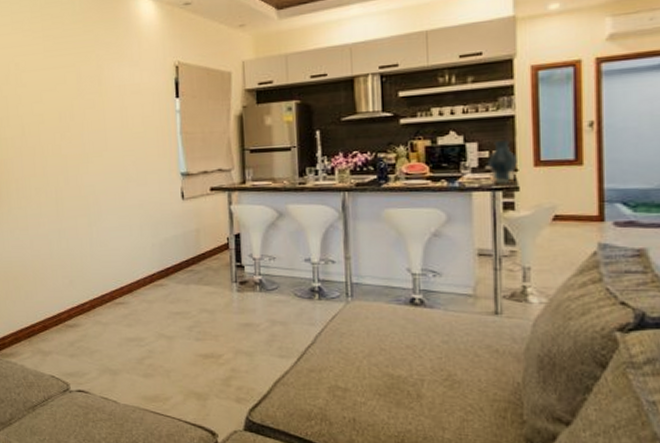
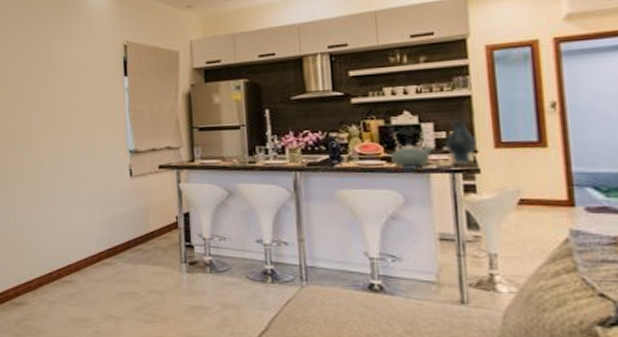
kettle: none [436,148,479,187] -> present [391,128,436,168]

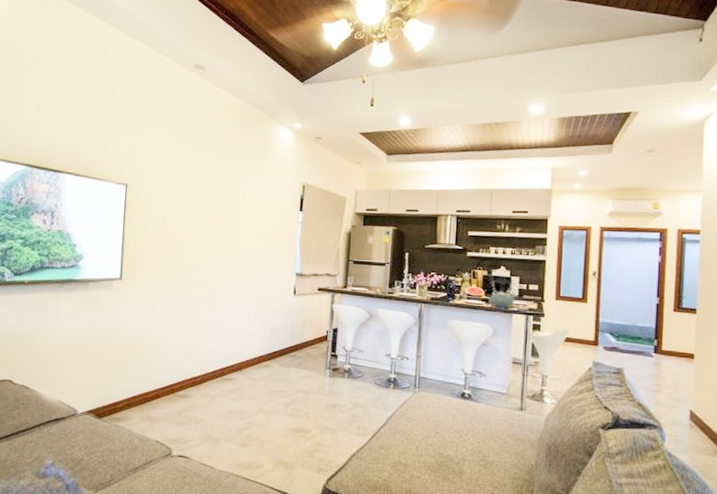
vase: present [444,119,477,166] -> none [524,277,545,311]

